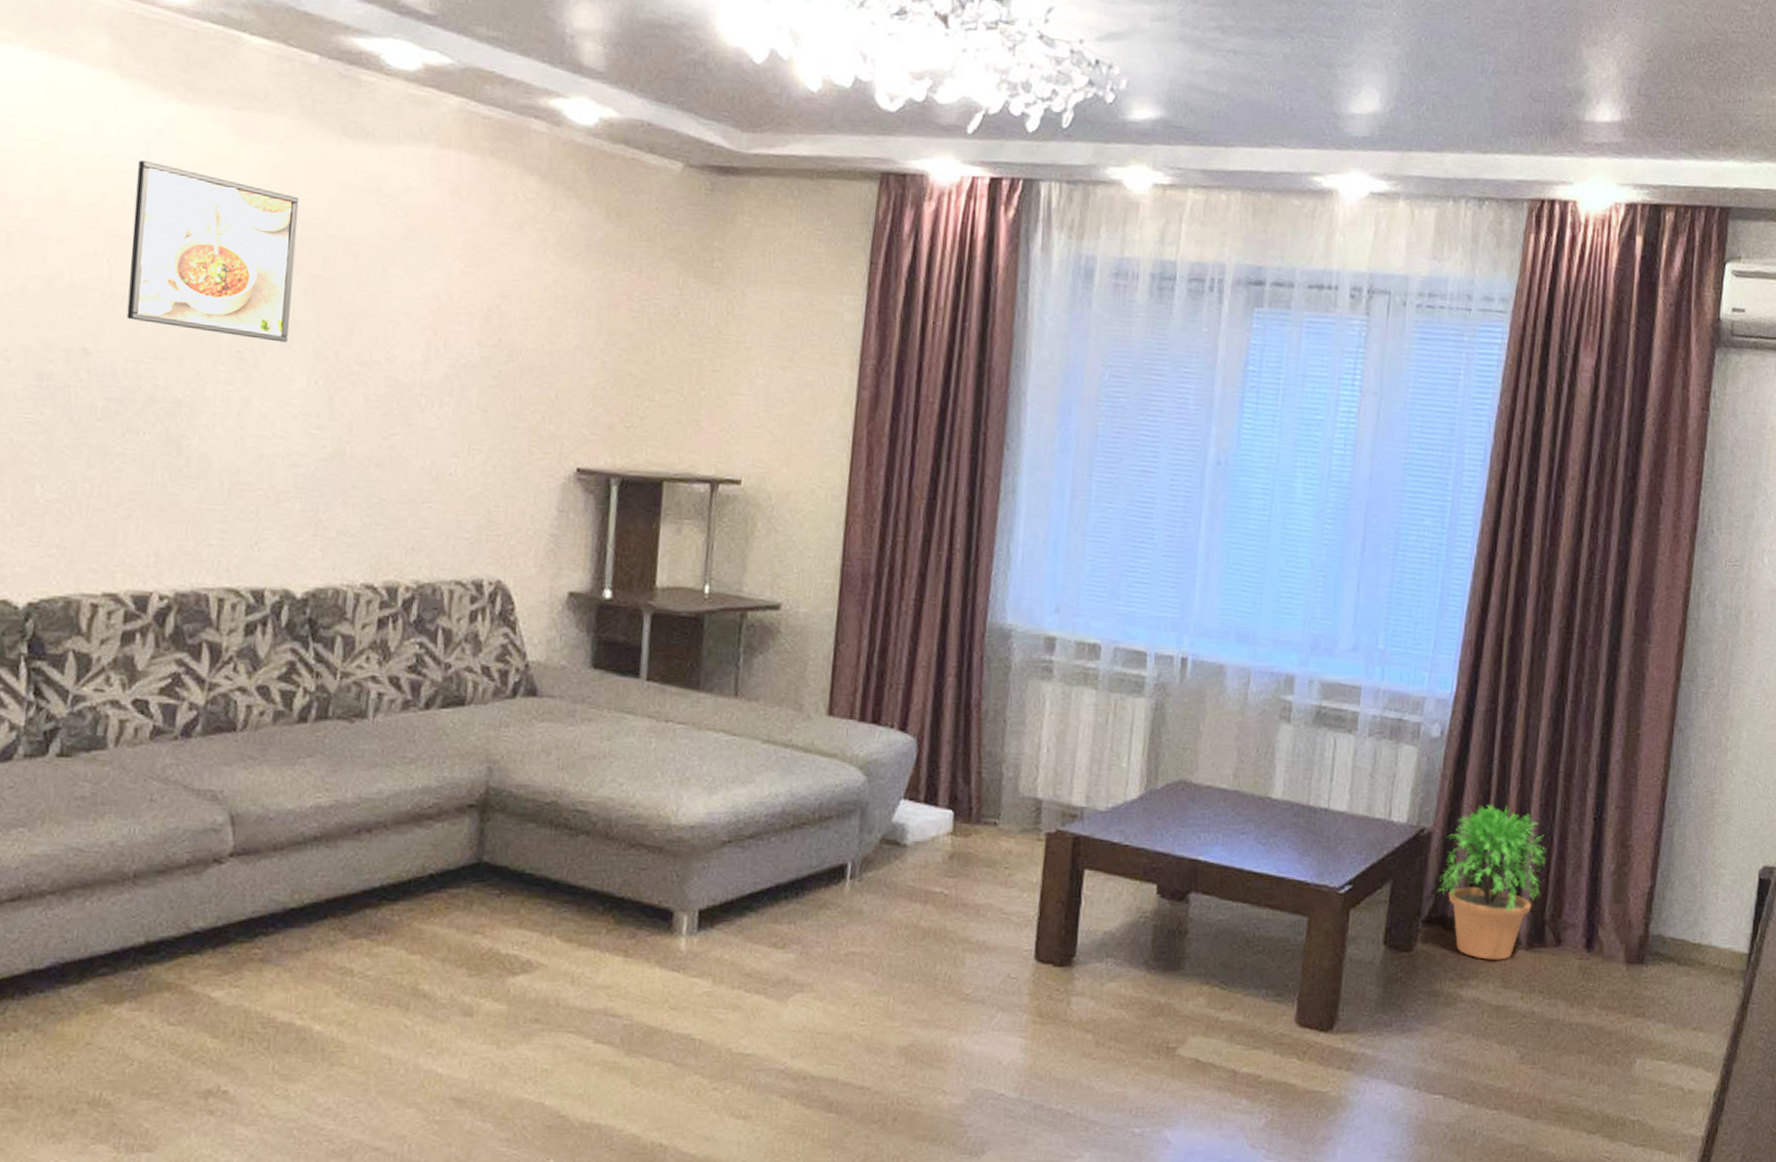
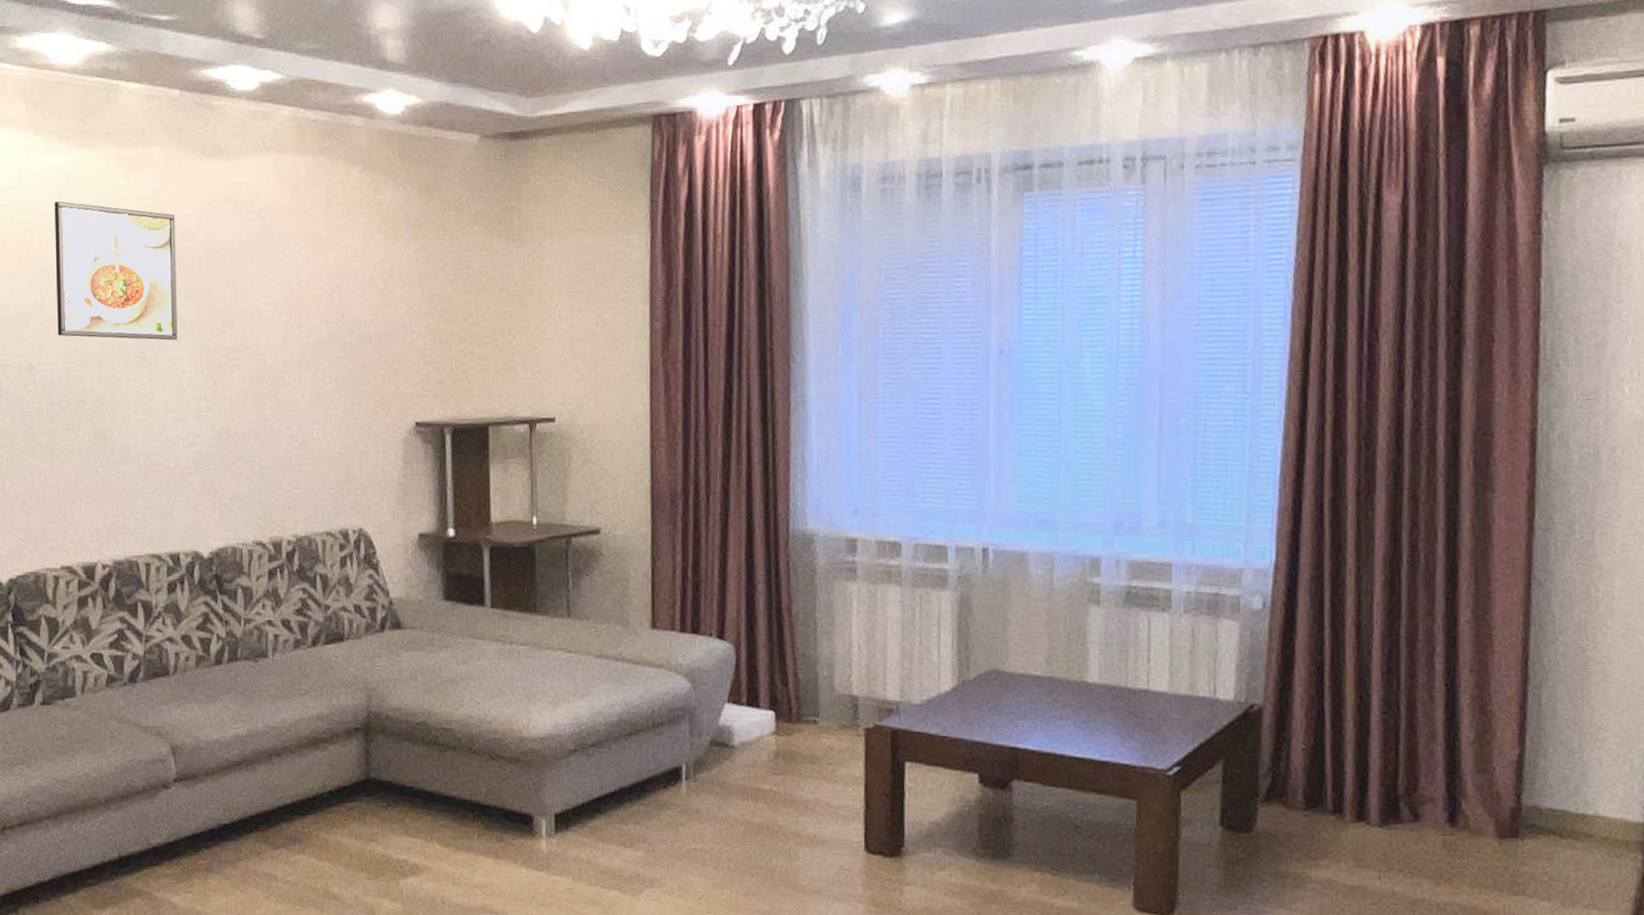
potted plant: present [1437,805,1546,960] -> none [1274,676,1393,838]

